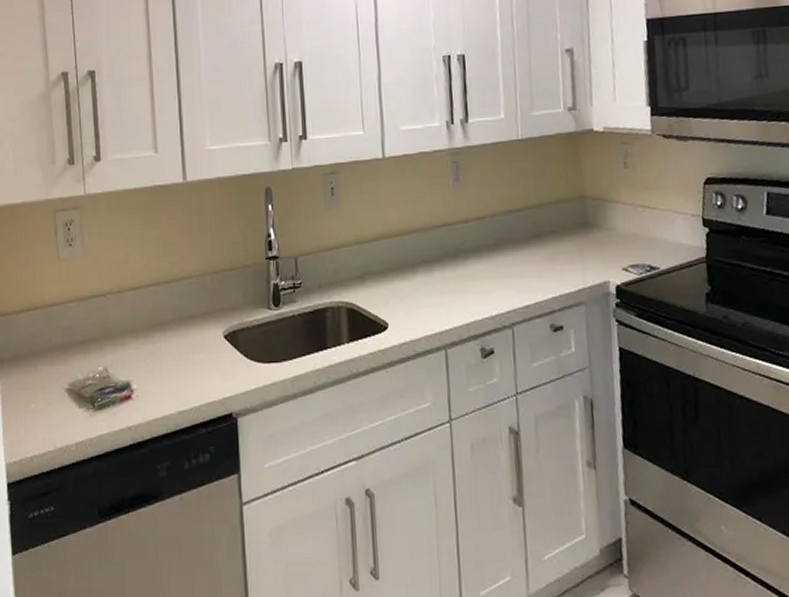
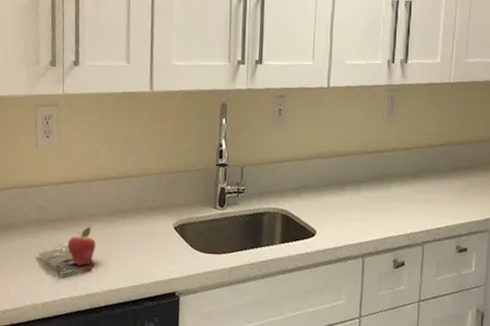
fruit: none [101,345,135,394] -> present [67,226,96,266]

